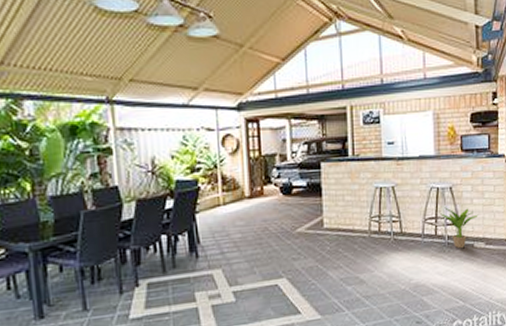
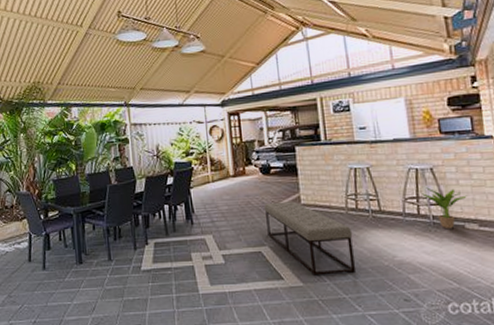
bench: none [283,225,375,306] -> present [264,201,357,276]

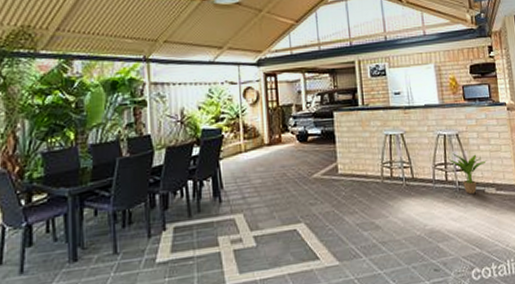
bench: present [264,201,357,276] -> none [300,171,391,252]

